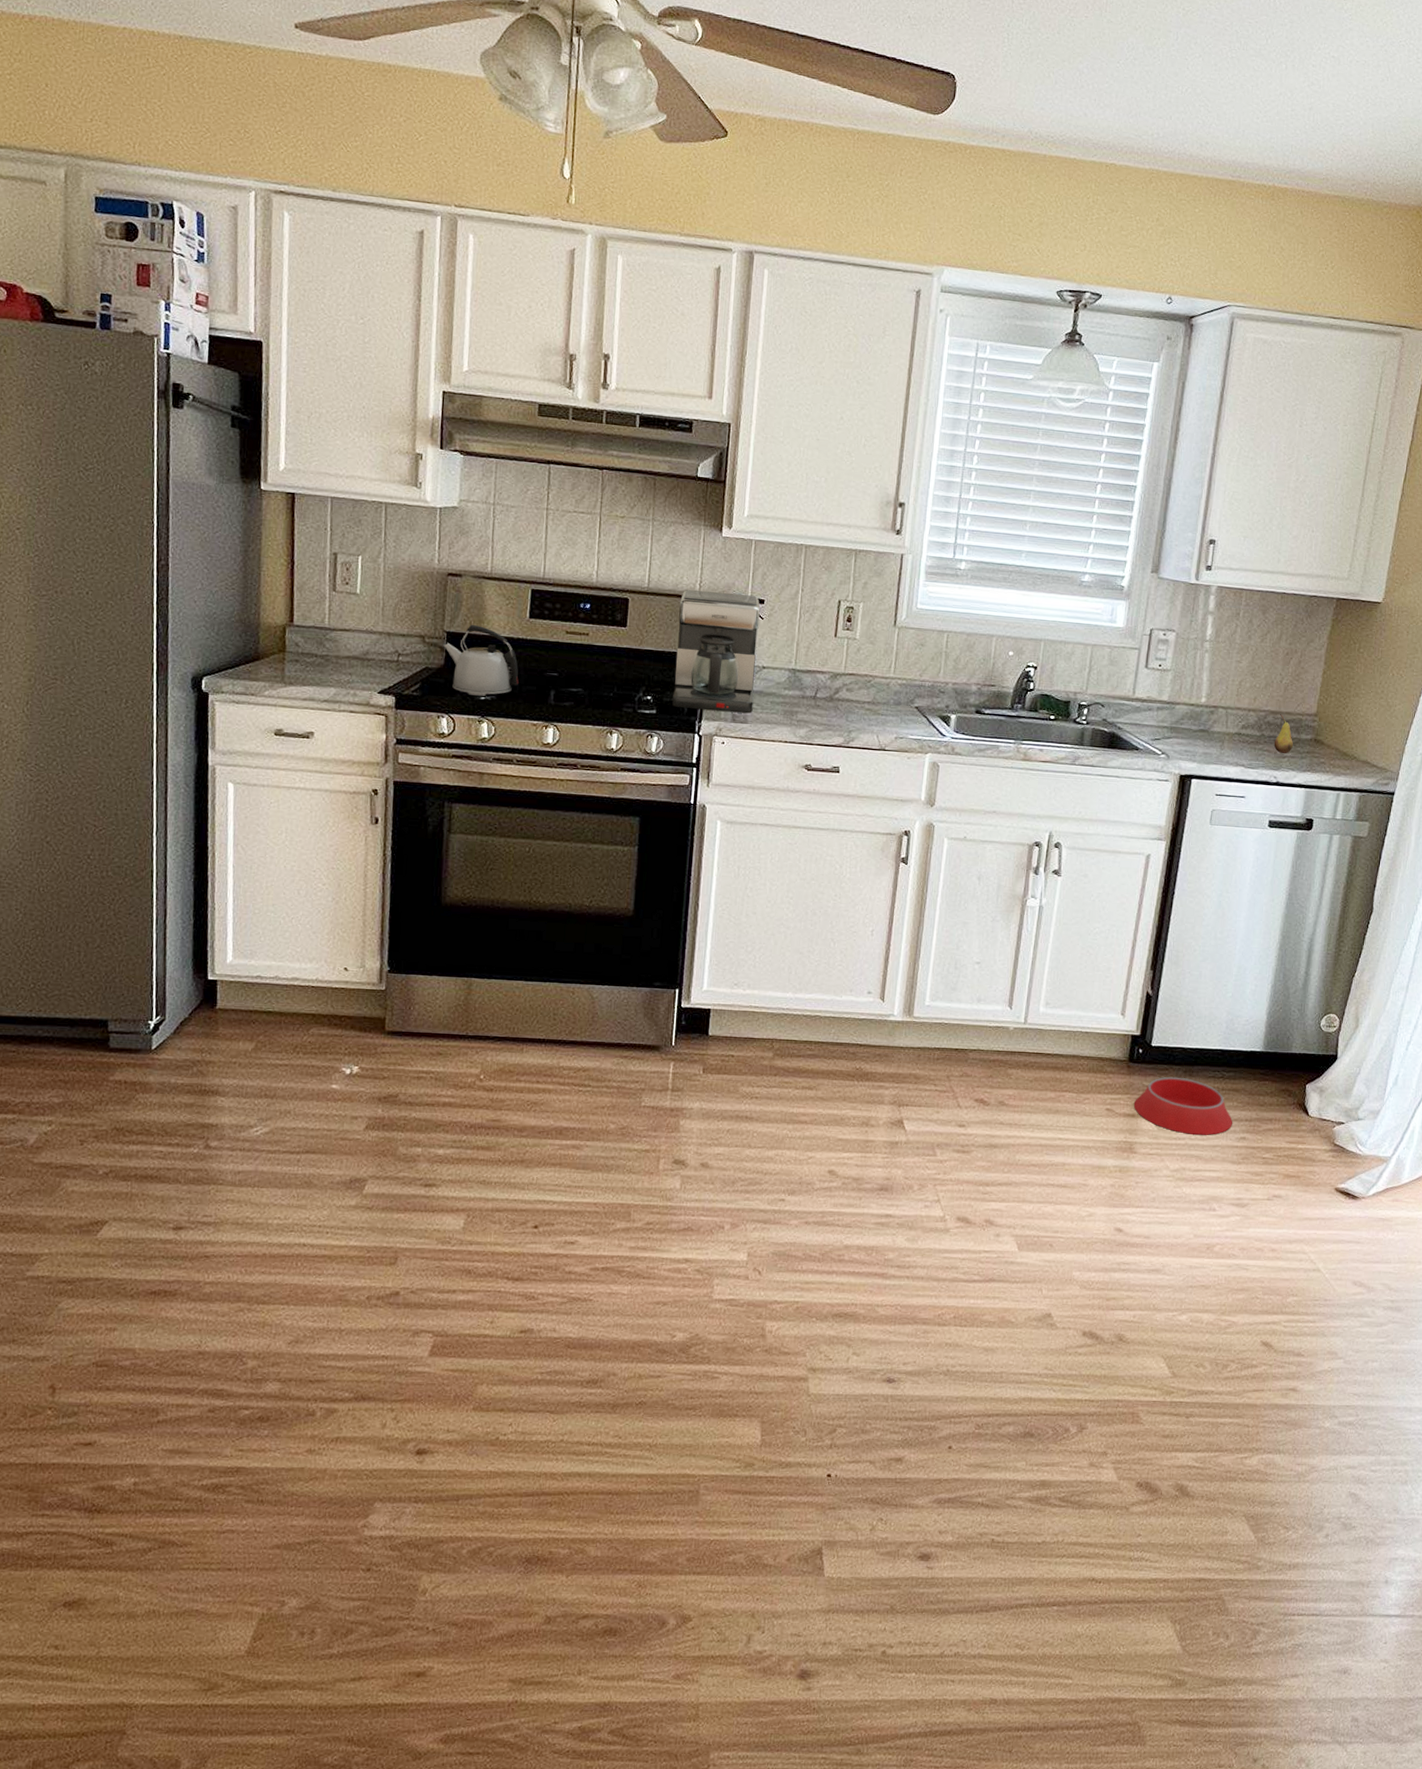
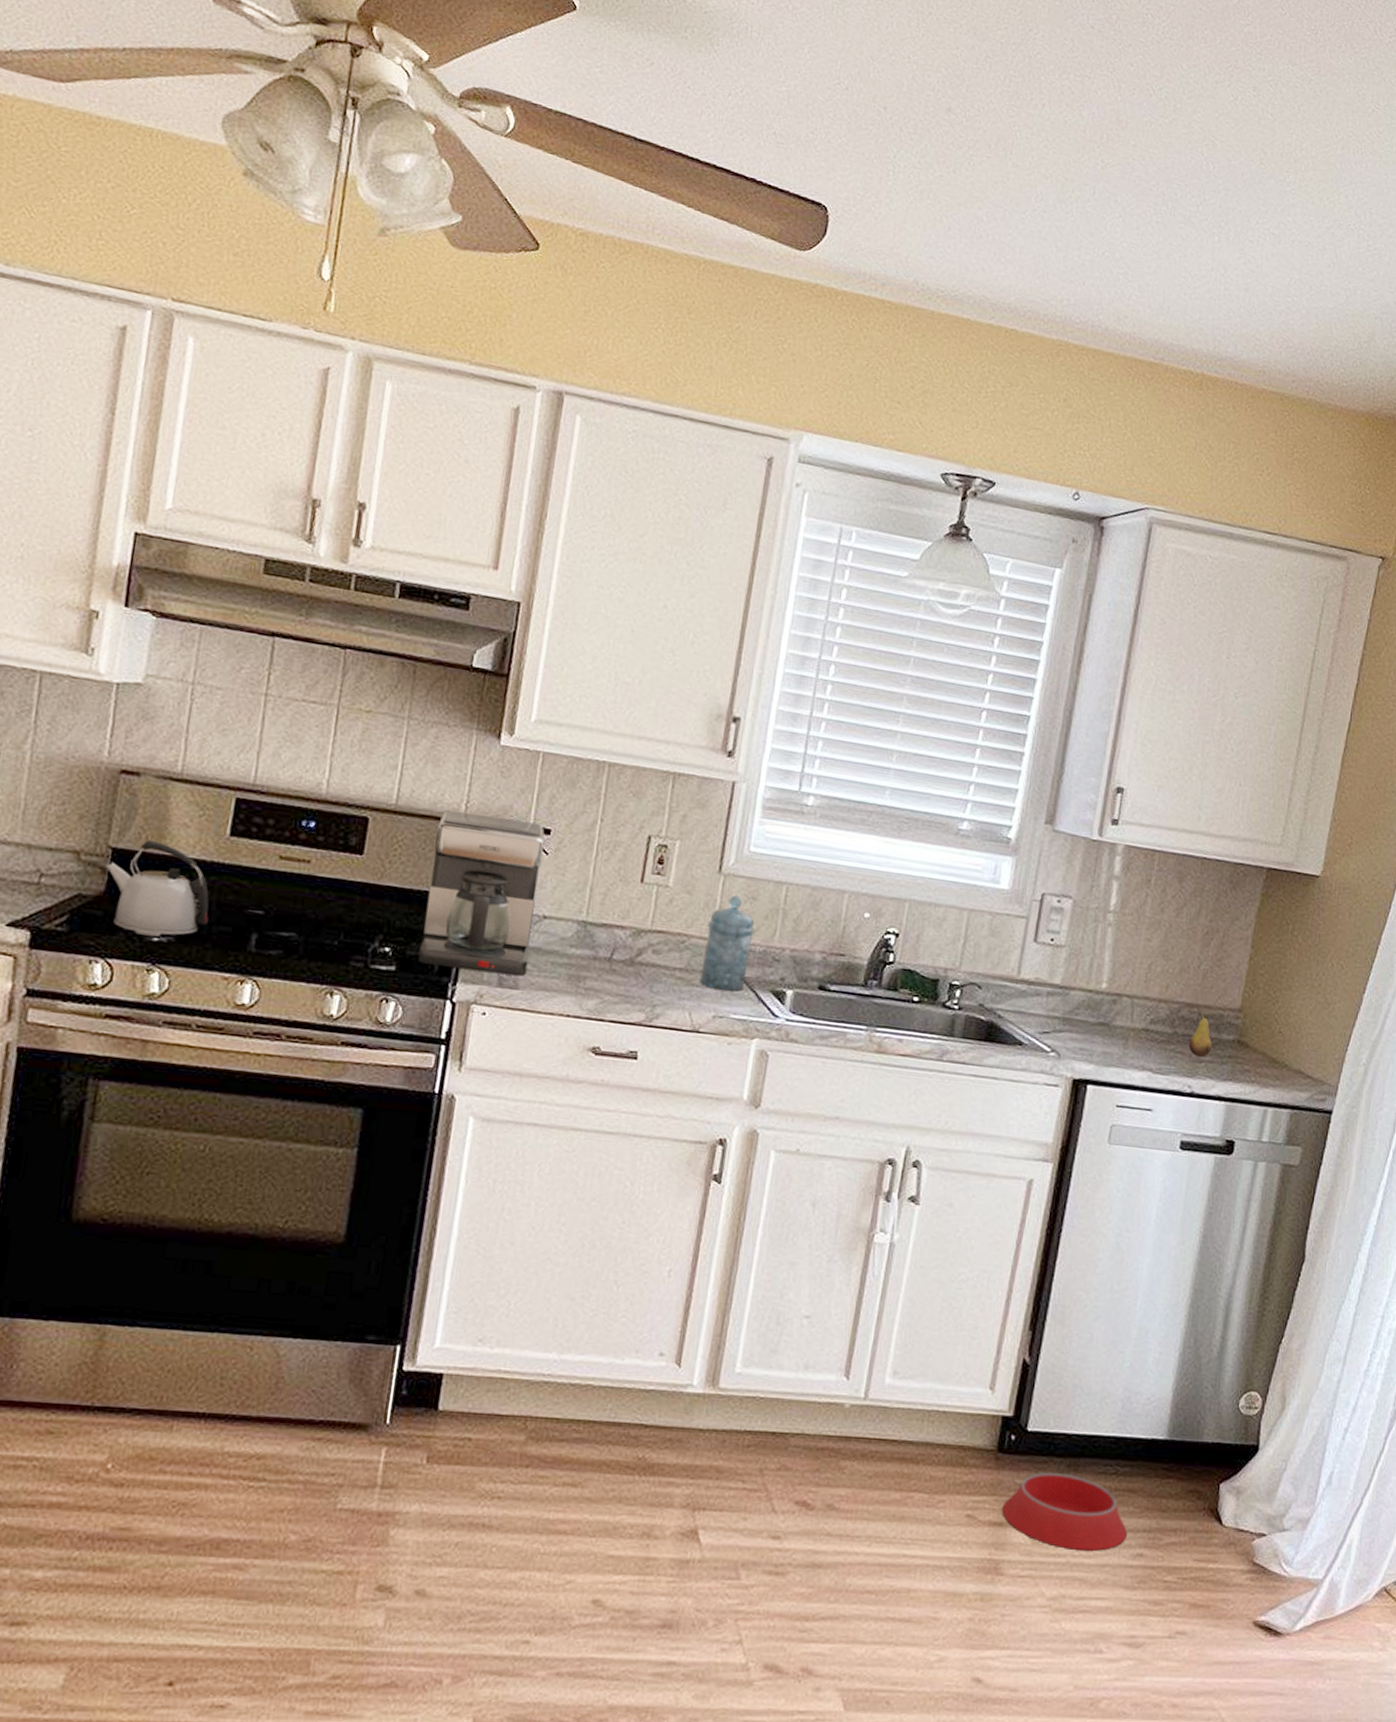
canister: none [884,643,924,718] -> present [700,895,755,992]

